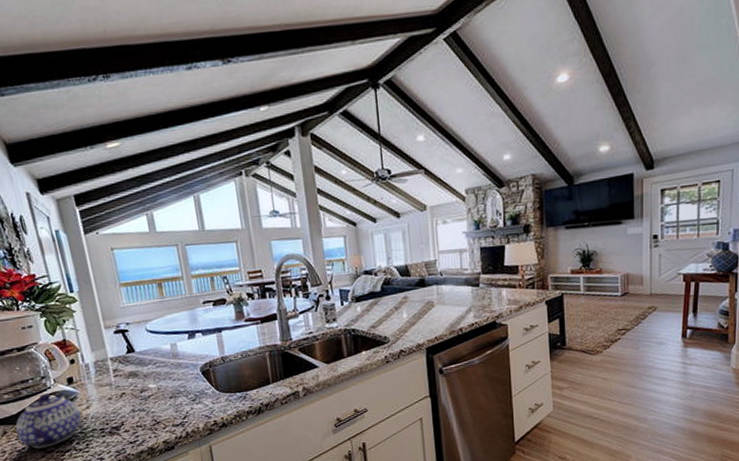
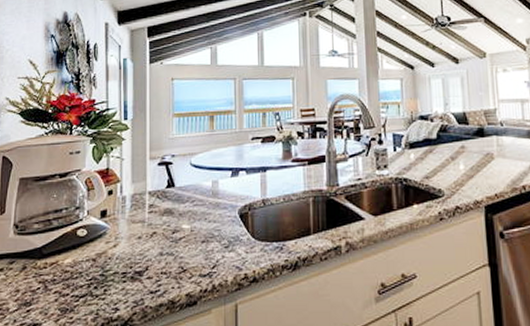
teapot: present [15,392,82,450] -> none [36,226,107,291]

